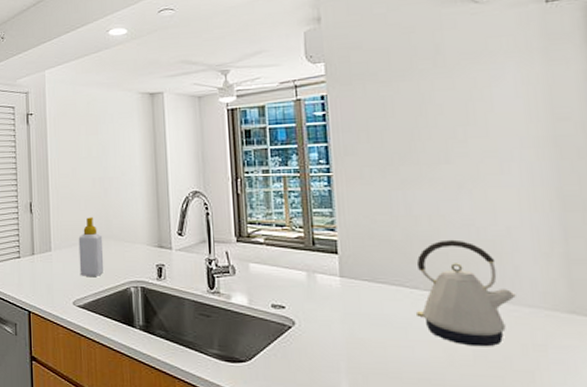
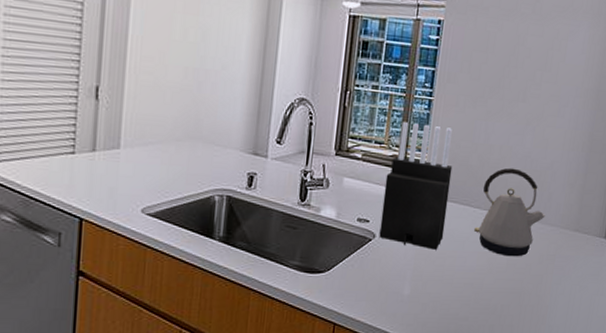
soap bottle: present [78,217,104,276] -> none [154,113,189,182]
knife block: none [294,201,378,338] -> present [379,122,453,250]

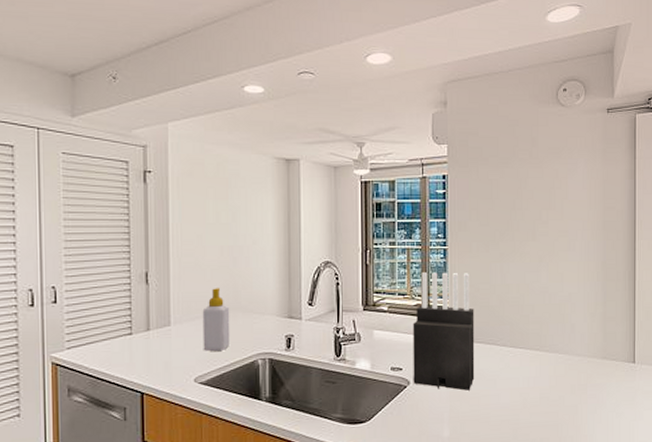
soap bottle: none [154,113,189,182] -> present [202,288,231,351]
kettle: present [473,167,545,257] -> none [502,304,571,390]

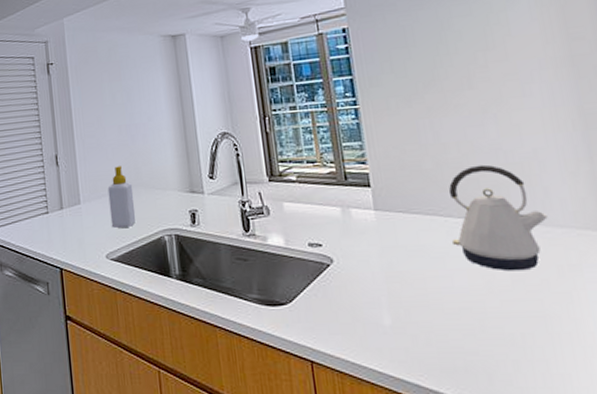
knife block: present [413,272,475,391] -> none [328,133,416,270]
kettle: none [502,304,571,390] -> present [448,164,548,272]

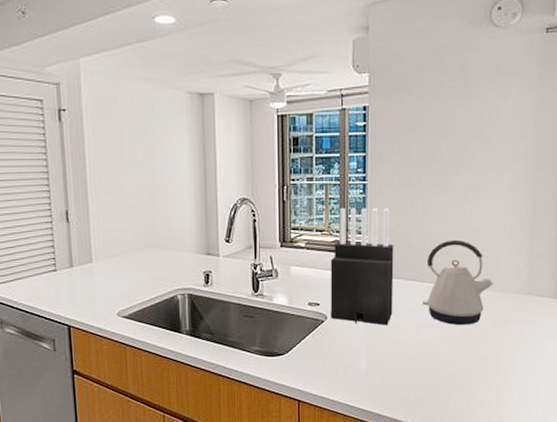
soap bottle: present [107,166,136,228] -> none [122,226,151,287]
knife block: none [328,133,416,270] -> present [330,208,394,325]

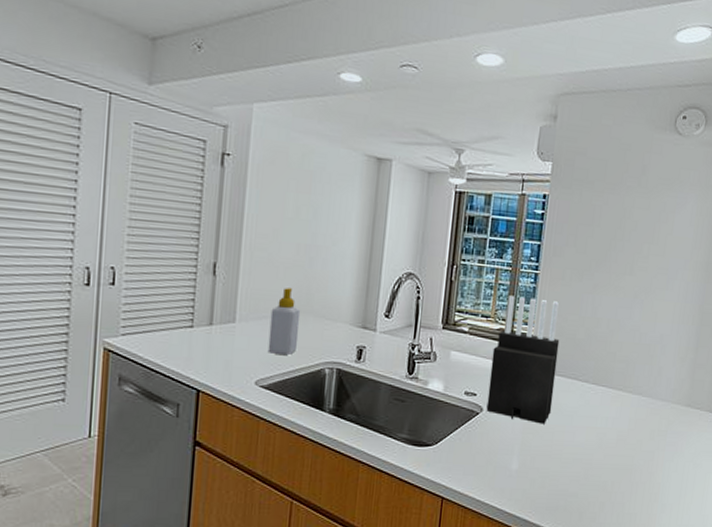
soap bottle: none [122,226,151,287] -> present [267,288,301,355]
kettle: present [422,239,494,326] -> none [582,341,656,432]

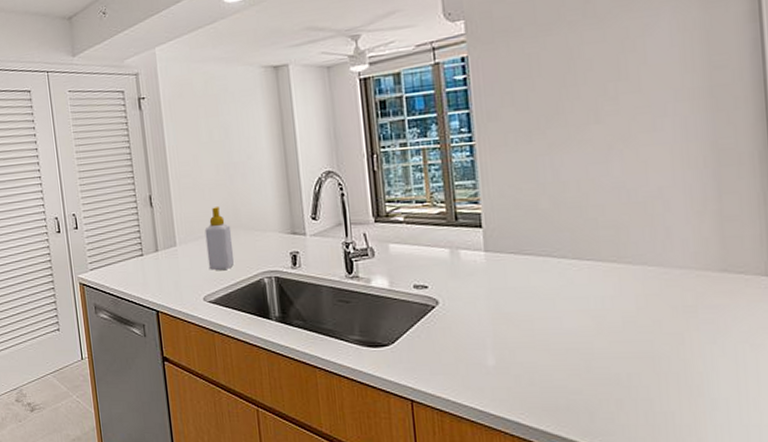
knife block: present [486,296,560,424] -> none [436,171,525,312]

